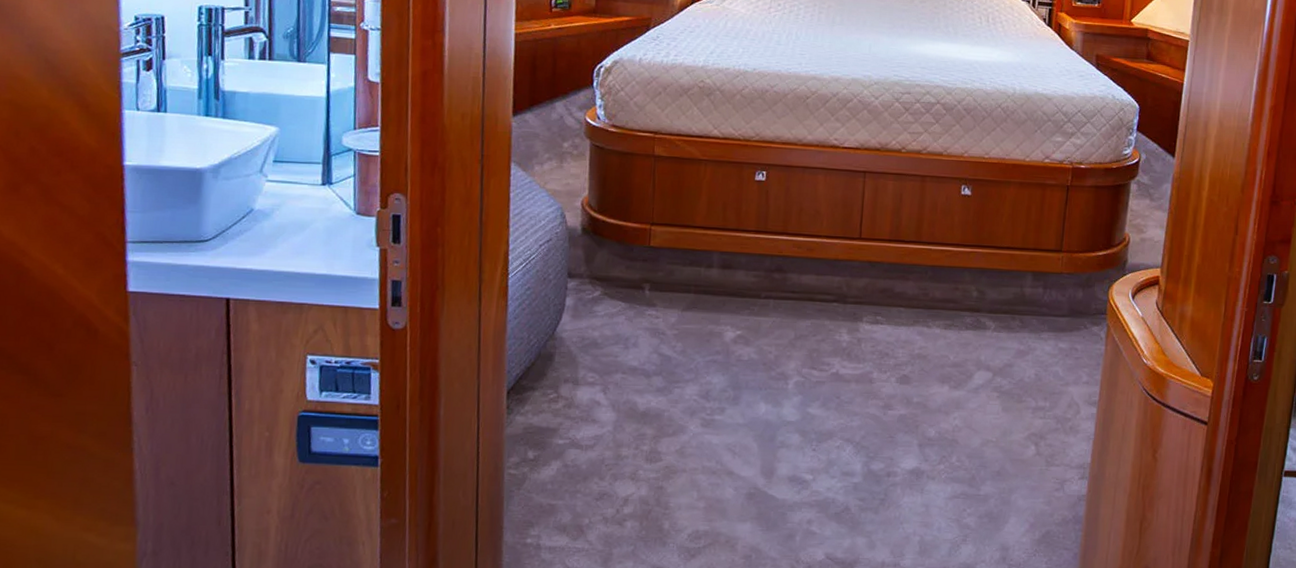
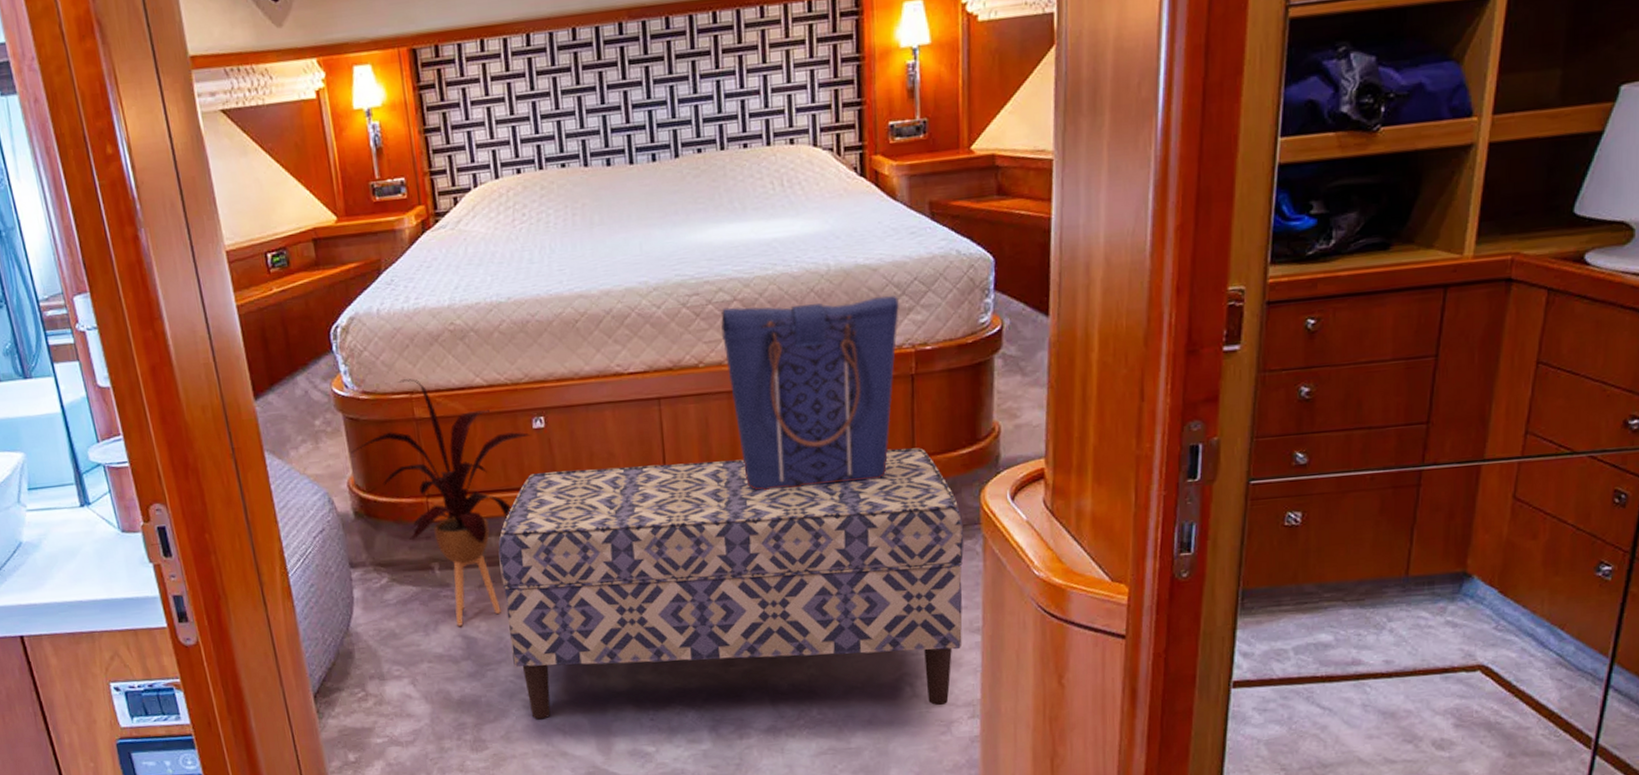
house plant: none [590,120,753,344] -> present [350,378,532,626]
bench: none [700,218,1093,466] -> present [498,447,964,720]
tote bag: none [924,108,1065,266] -> present [721,295,900,490]

